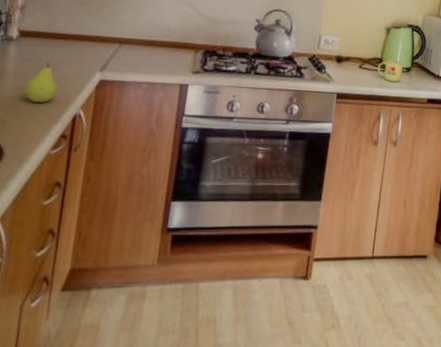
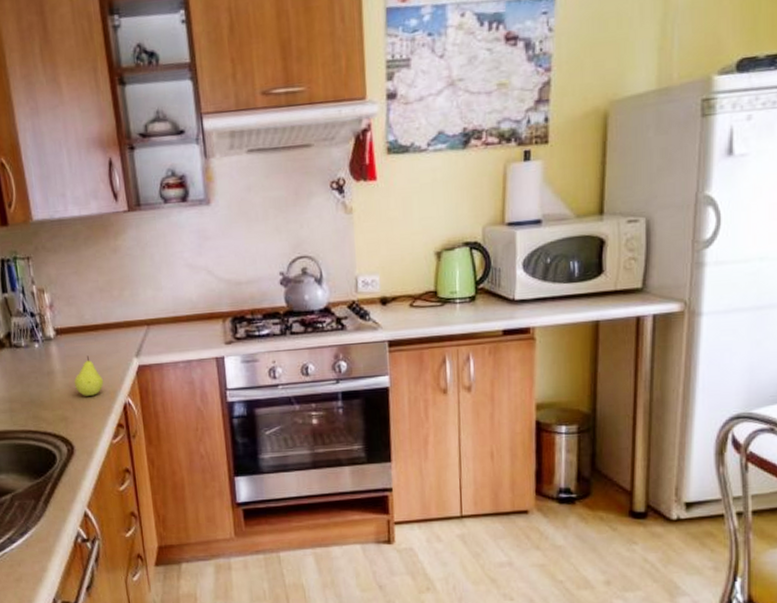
mug: present [377,60,404,83] -> none [433,290,466,317]

